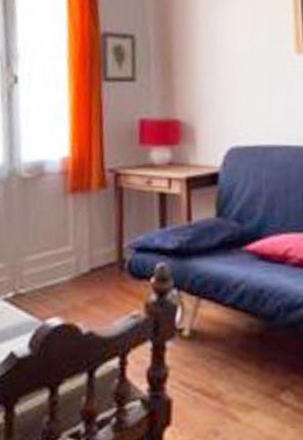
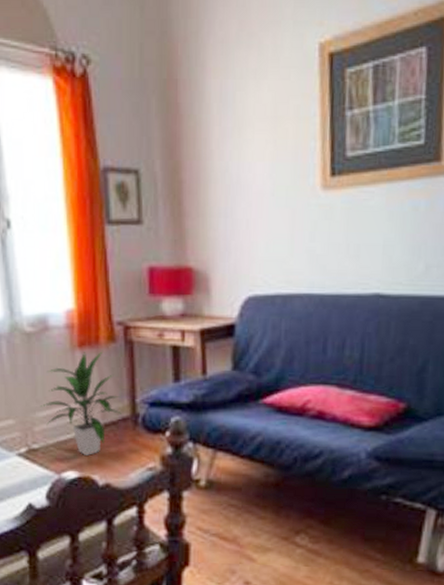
indoor plant: none [31,197,108,301] -> present [41,351,121,455]

